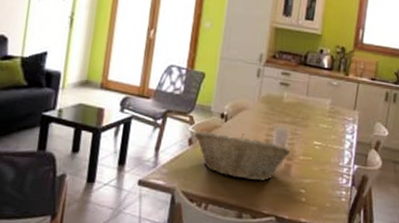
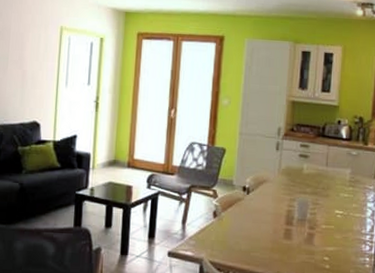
fruit basket: present [194,131,291,182] -> none [218,204,313,250]

